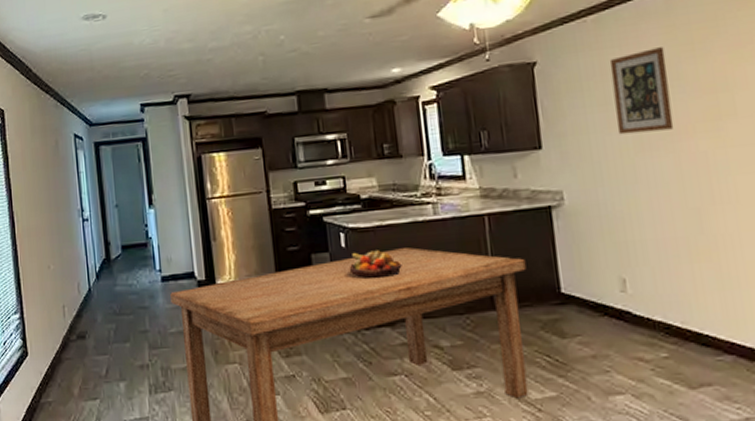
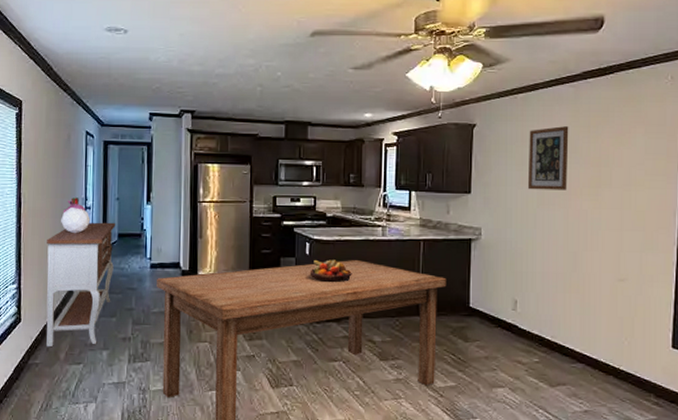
sideboard: none [45,233,122,383] -> present [46,222,116,347]
decorative sculpture: none [58,208,90,251] -> present [61,196,91,234]

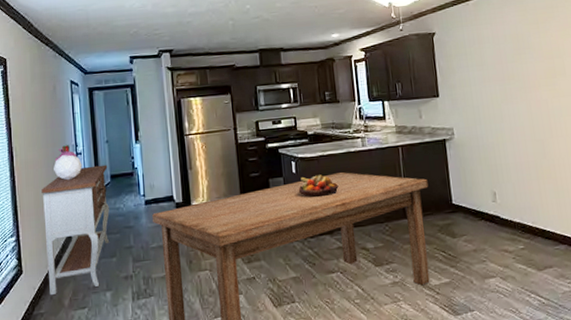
wall art: present [527,126,569,190] -> none [484,25,527,87]

